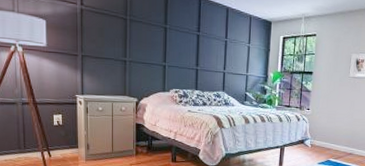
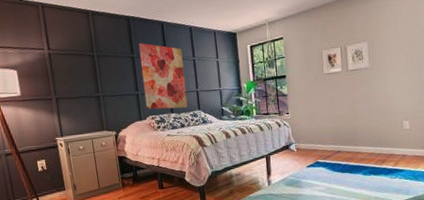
wall art: none [171,15,215,87] -> present [139,43,188,110]

